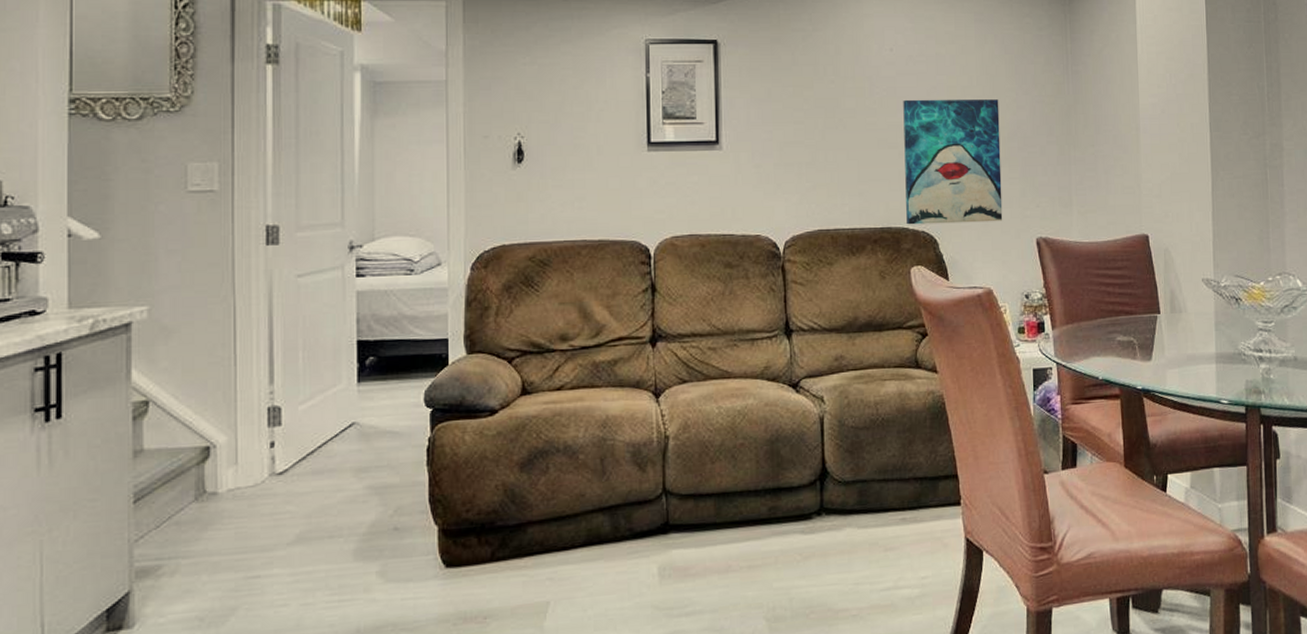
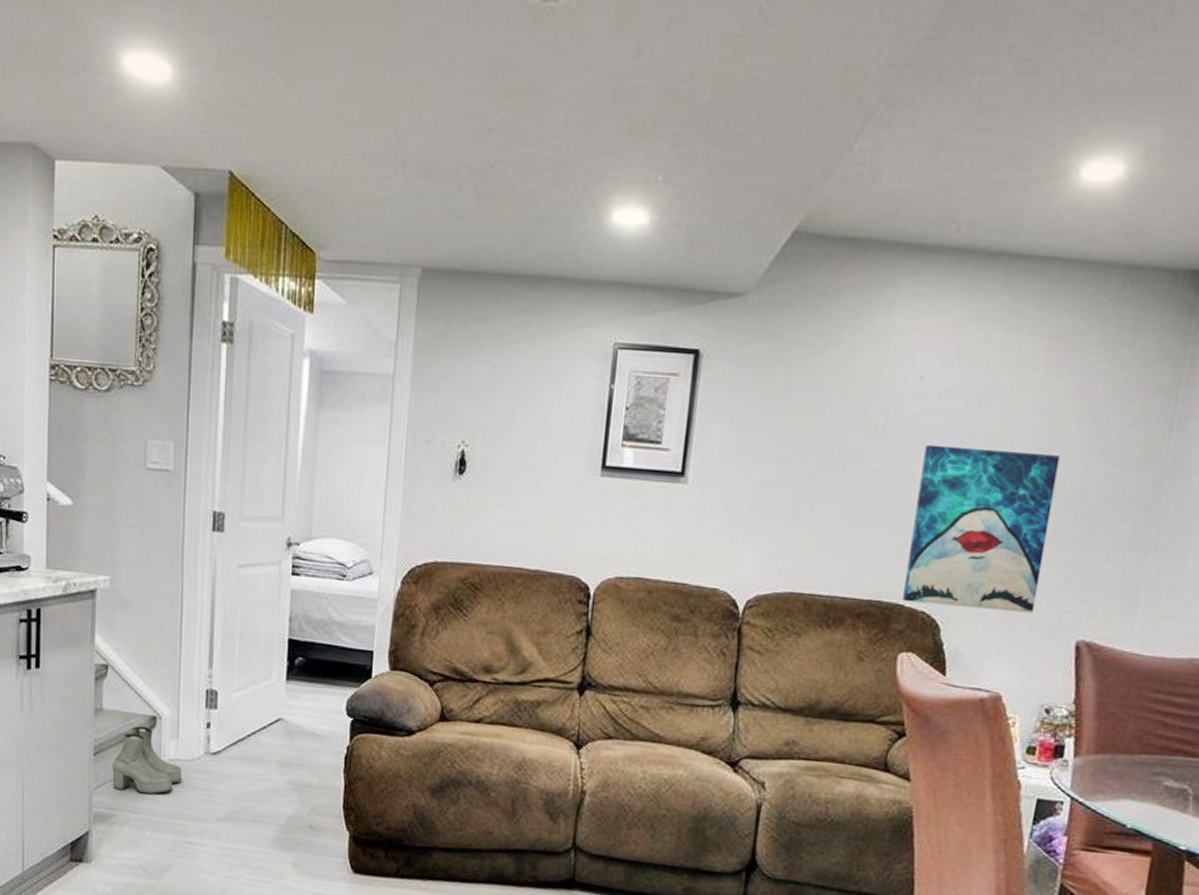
boots: none [158,459,244,537] -> present [112,726,182,795]

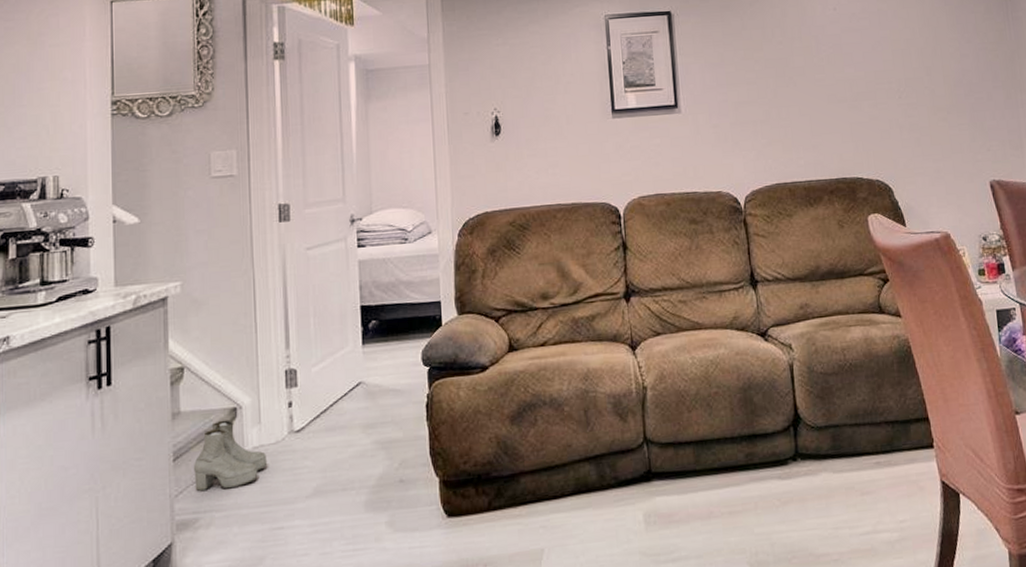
wall art: present [903,444,1061,614] -> none [849,49,955,175]

